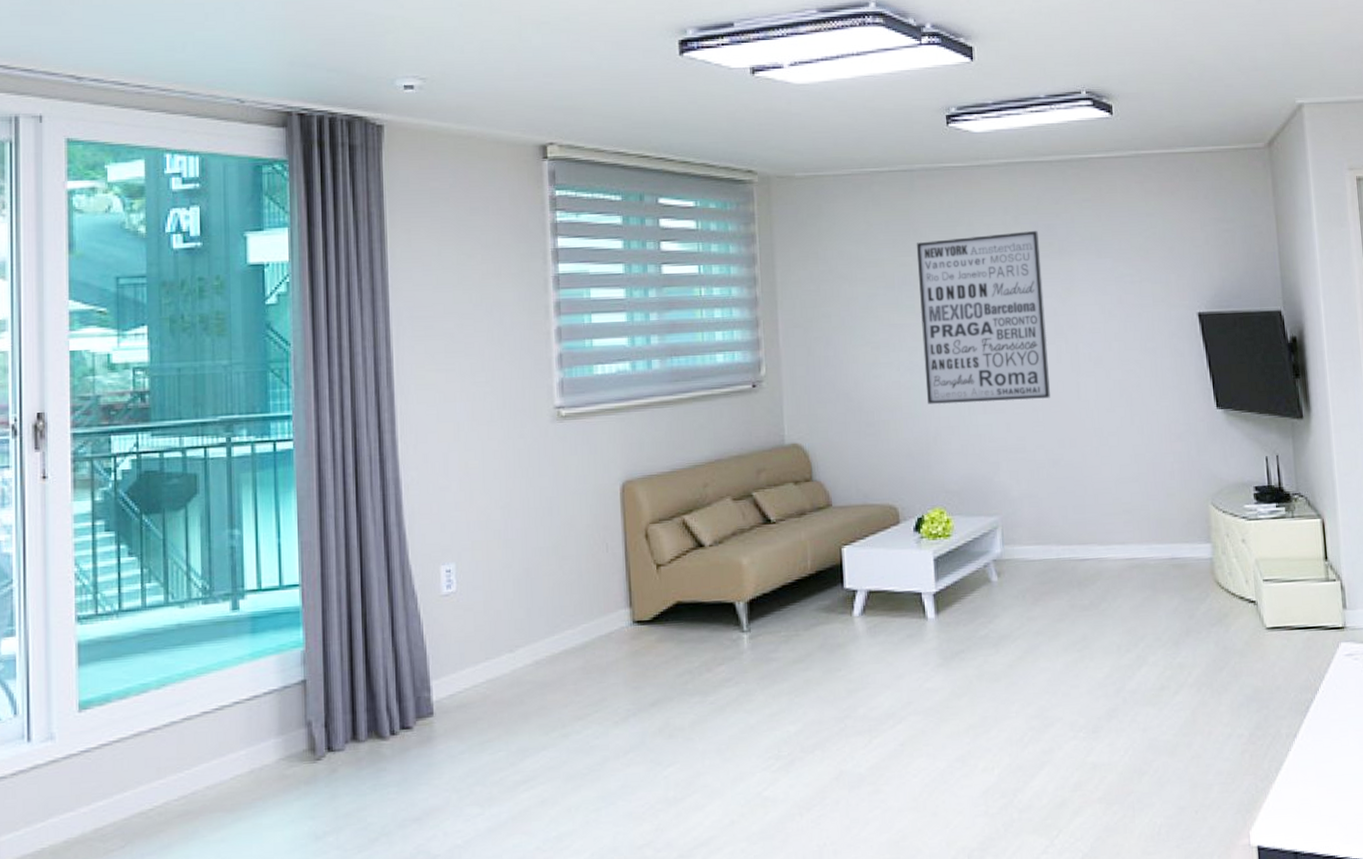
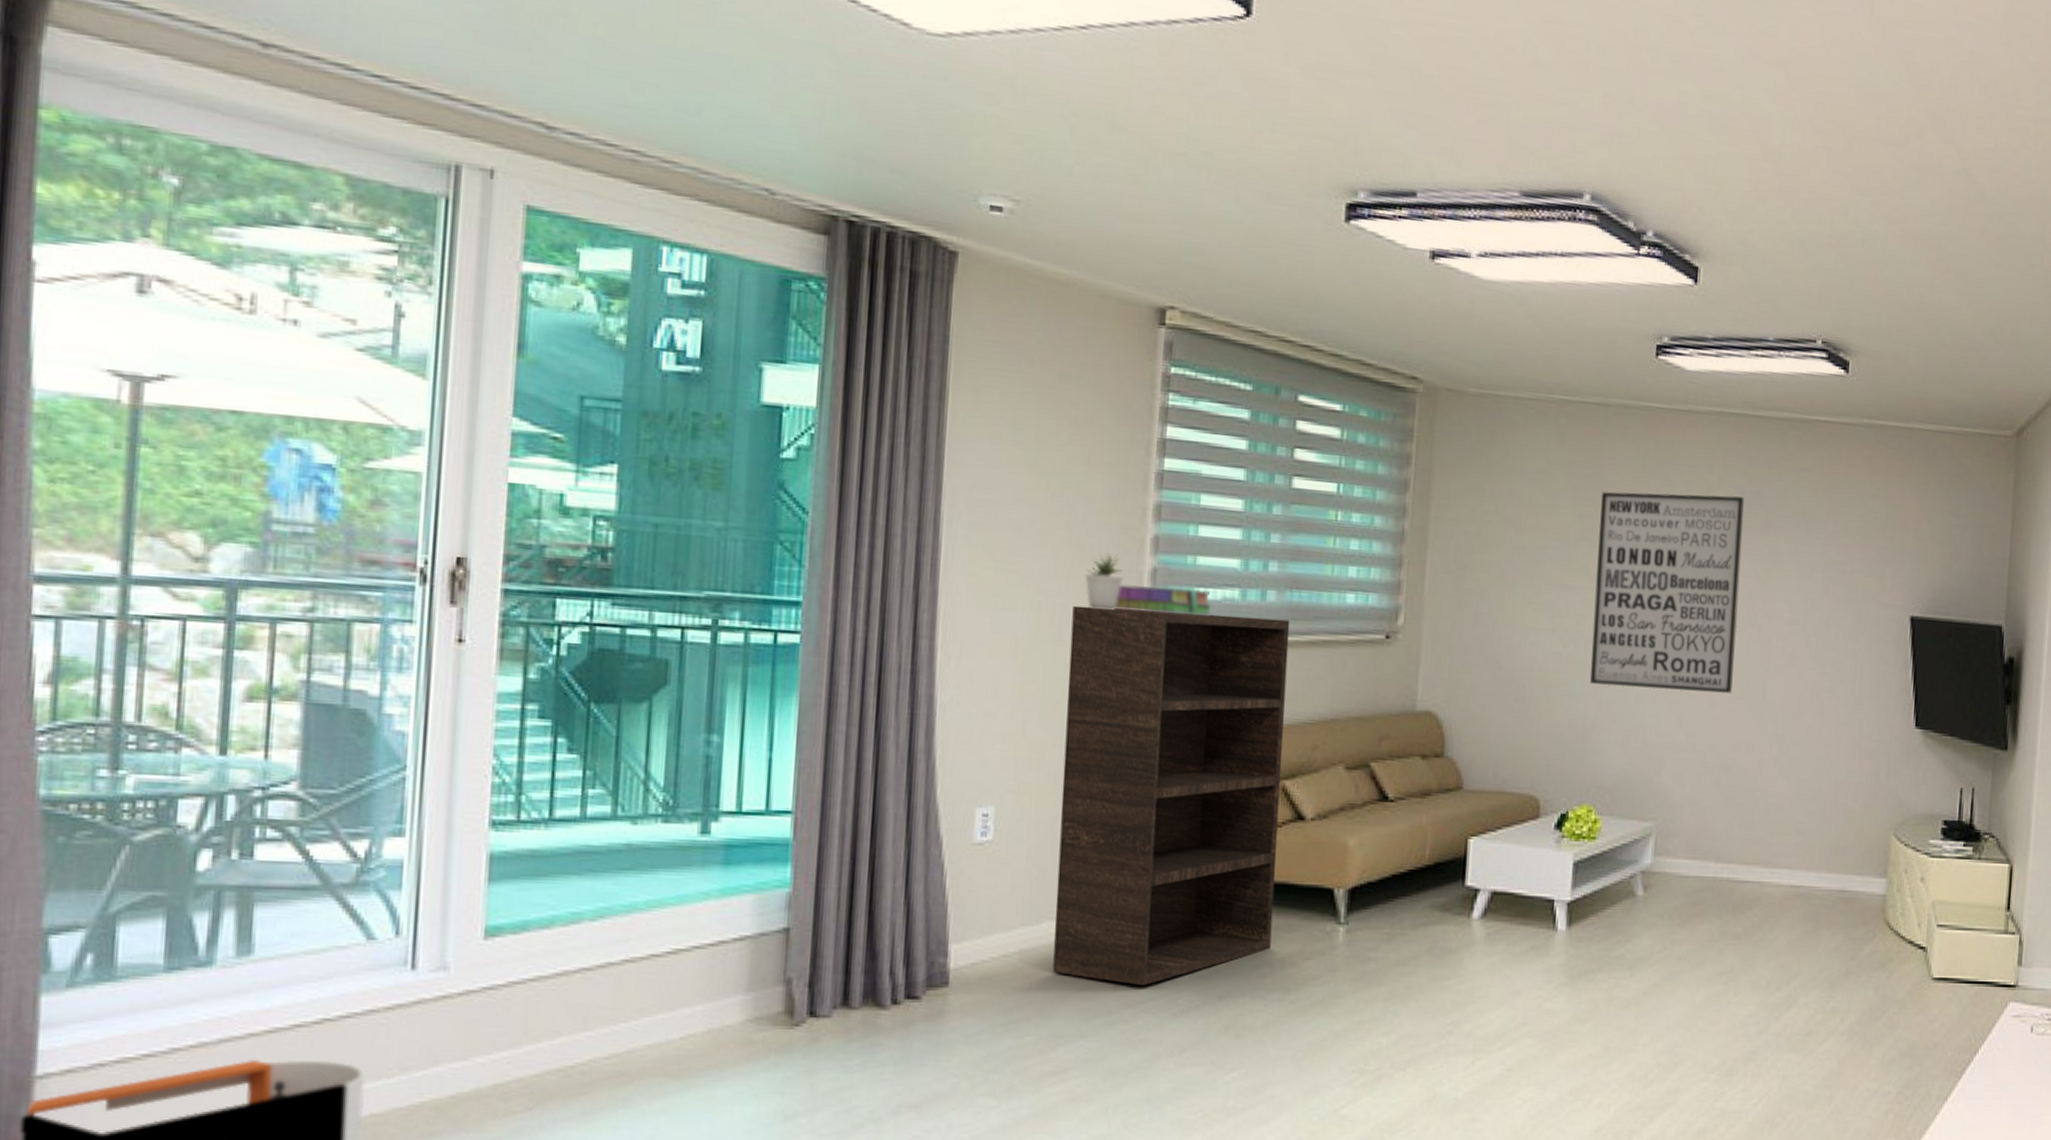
bookshelf: none [500,382,689,700] -> present [1052,605,1290,985]
potted plant: none [506,346,537,392] -> present [1085,553,1124,610]
stack of books: none [532,366,610,391] -> present [1114,585,1212,616]

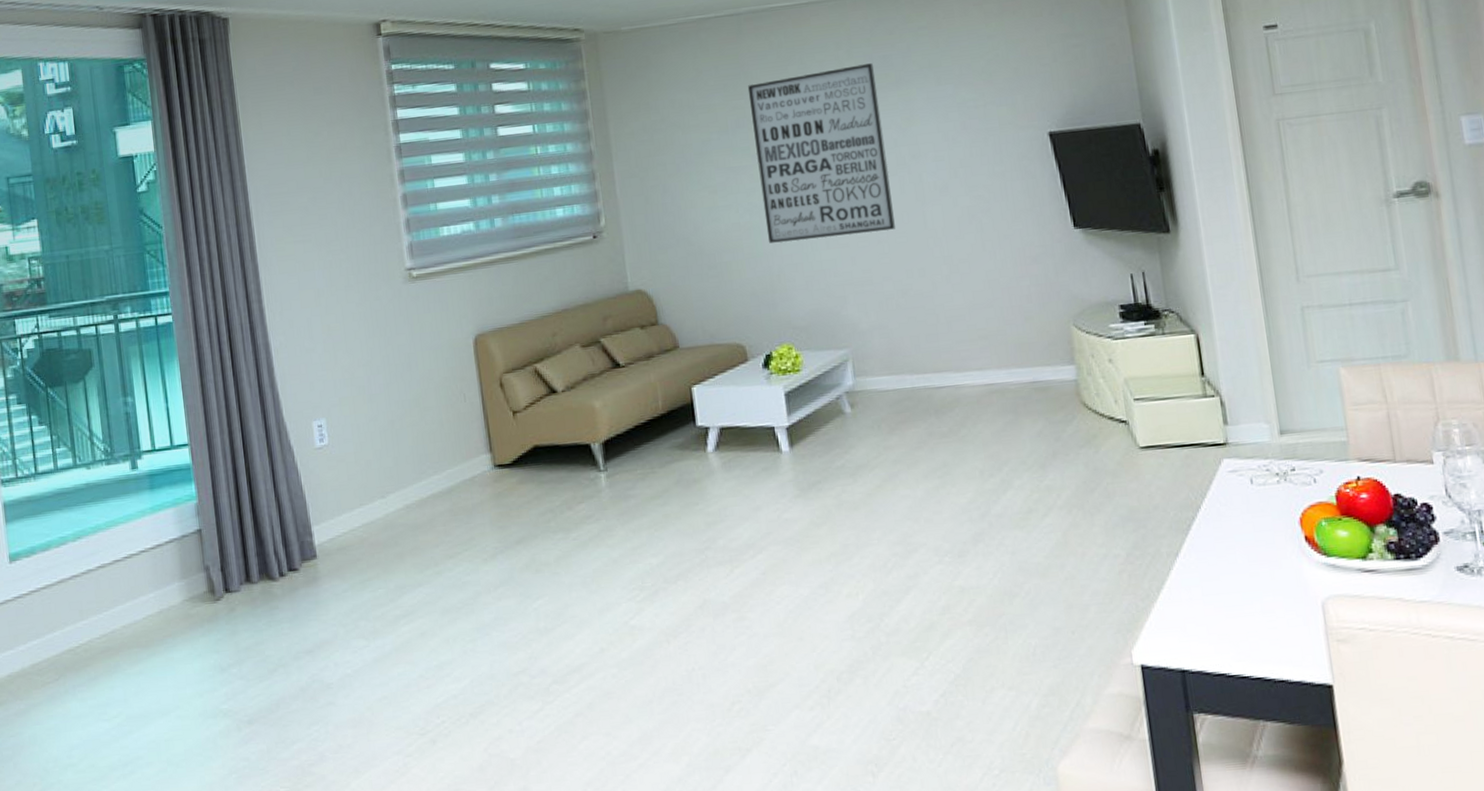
bookshelf: present [1052,605,1290,985] -> none [354,238,549,540]
potted plant: present [1085,553,1124,610] -> none [358,214,387,258]
stack of books: present [1114,585,1212,616] -> none [383,227,457,256]

